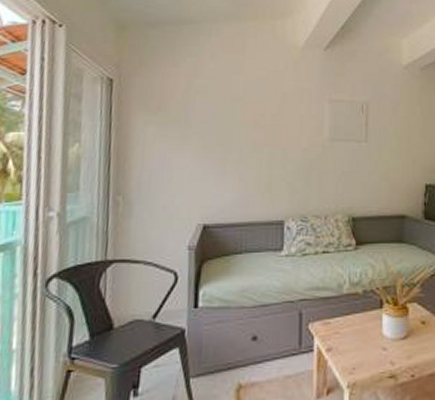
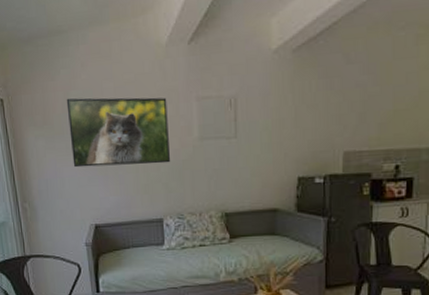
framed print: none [186,86,299,162] -> present [66,97,171,168]

